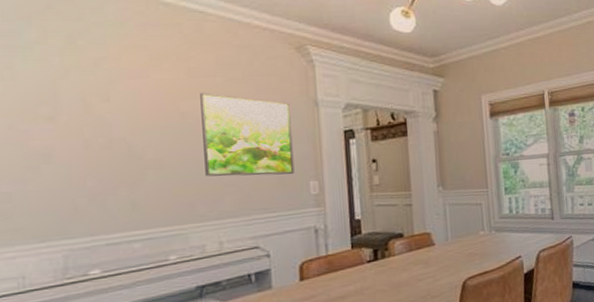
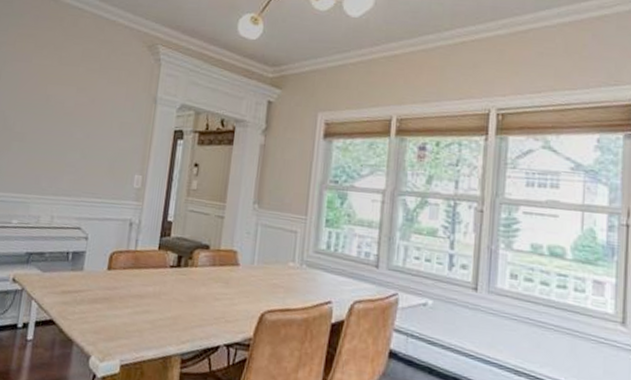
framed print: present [200,93,295,177] -> none [53,80,133,166]

